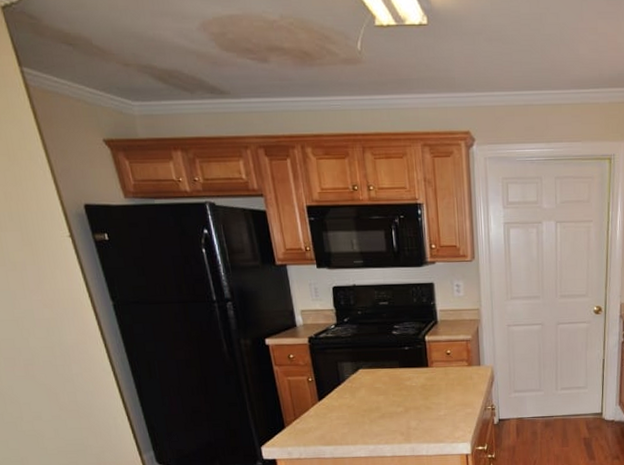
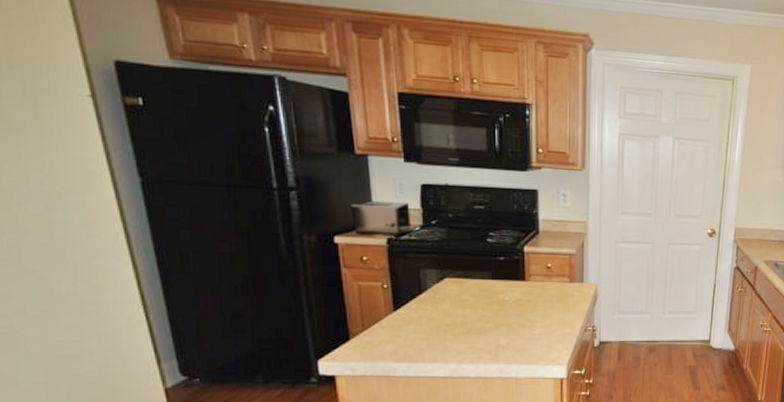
toaster: none [276,304,328,335] -> present [350,200,412,237]

